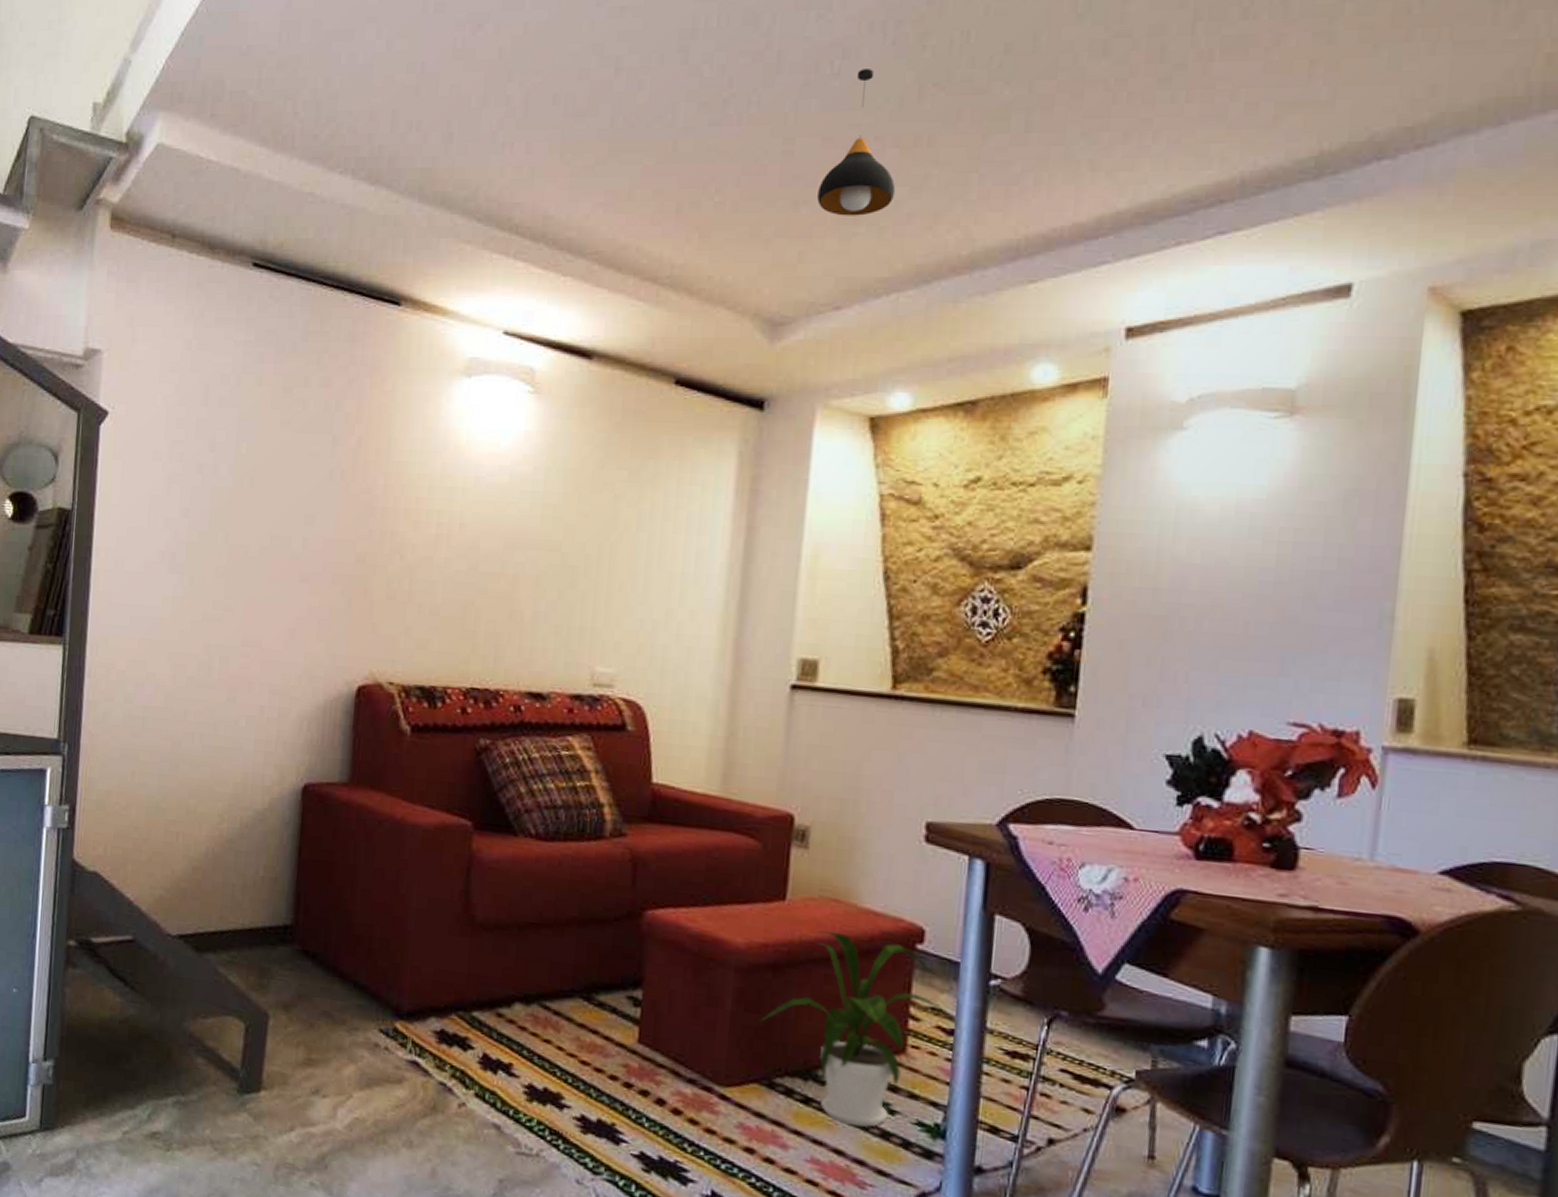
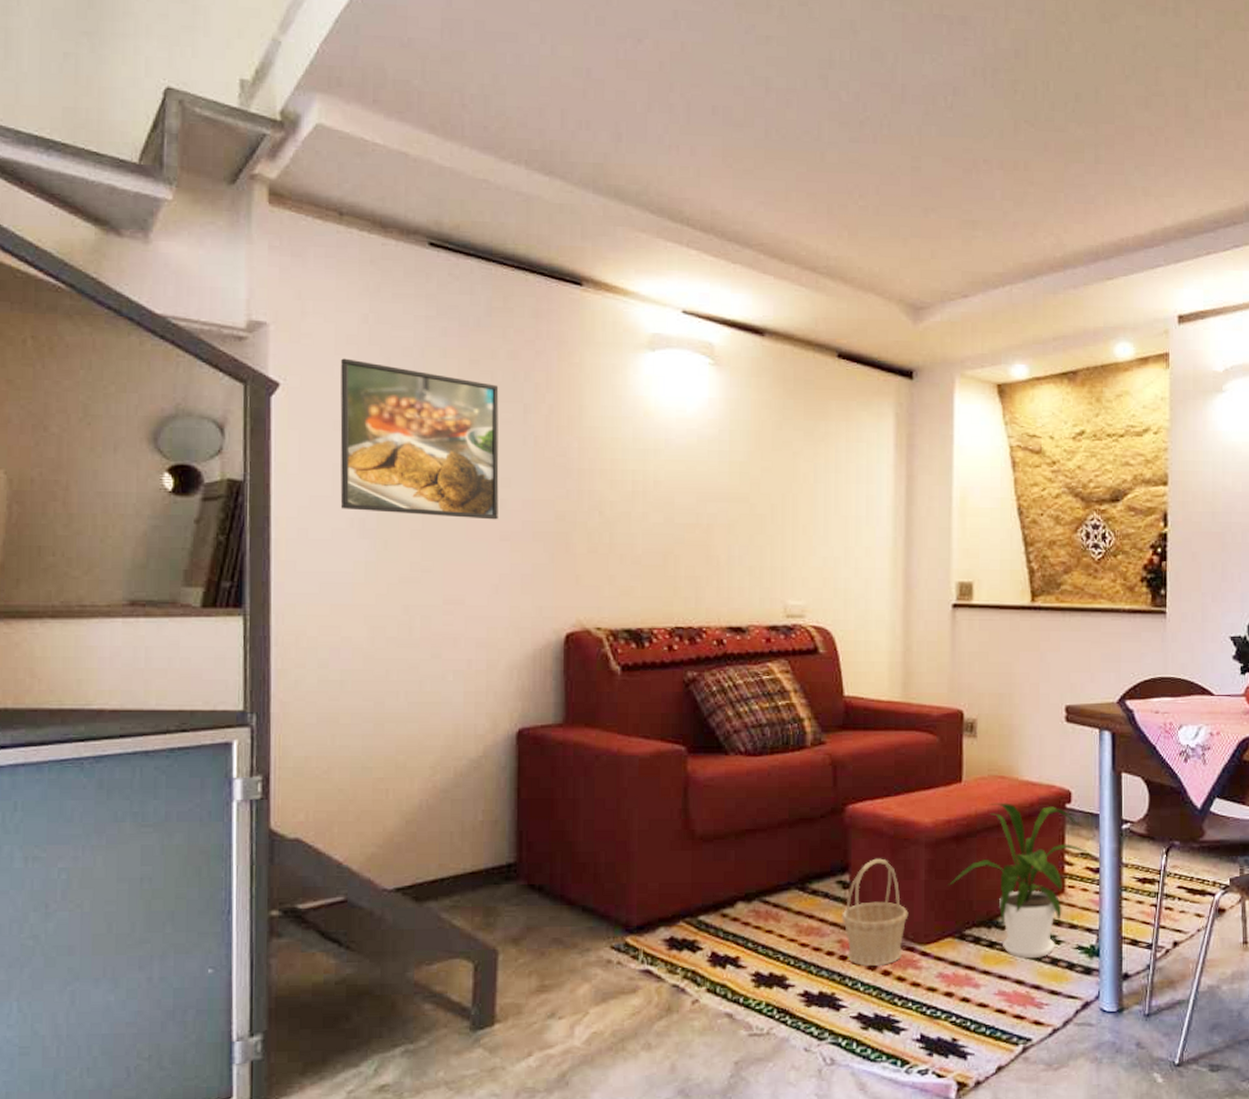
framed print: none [154,386,310,560] -> present [340,358,499,520]
basket: none [629,976,709,1103] -> present [842,858,909,967]
pendant light: present [817,69,896,216] -> none [943,105,1003,223]

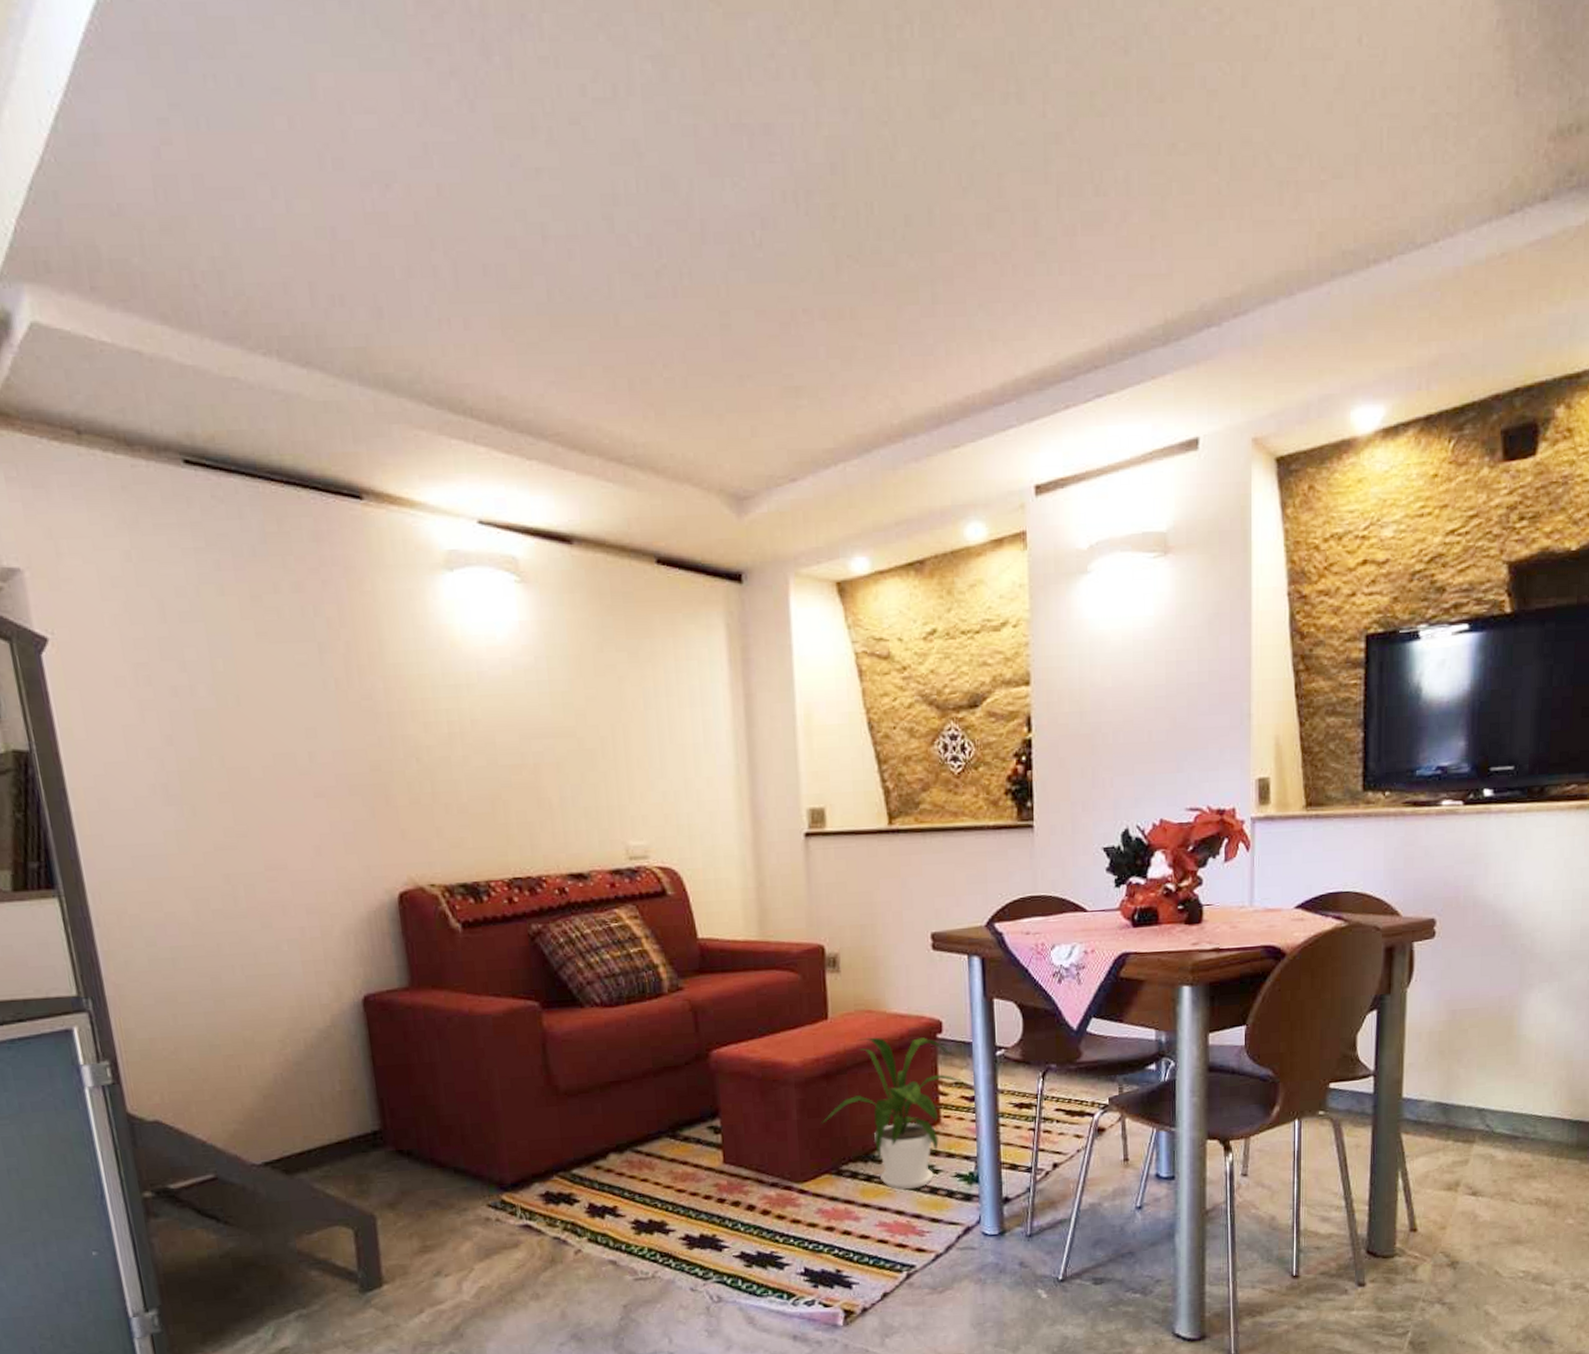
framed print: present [340,358,499,520] -> none [110,604,309,776]
basket: present [842,858,909,967] -> none [716,1101,783,1207]

